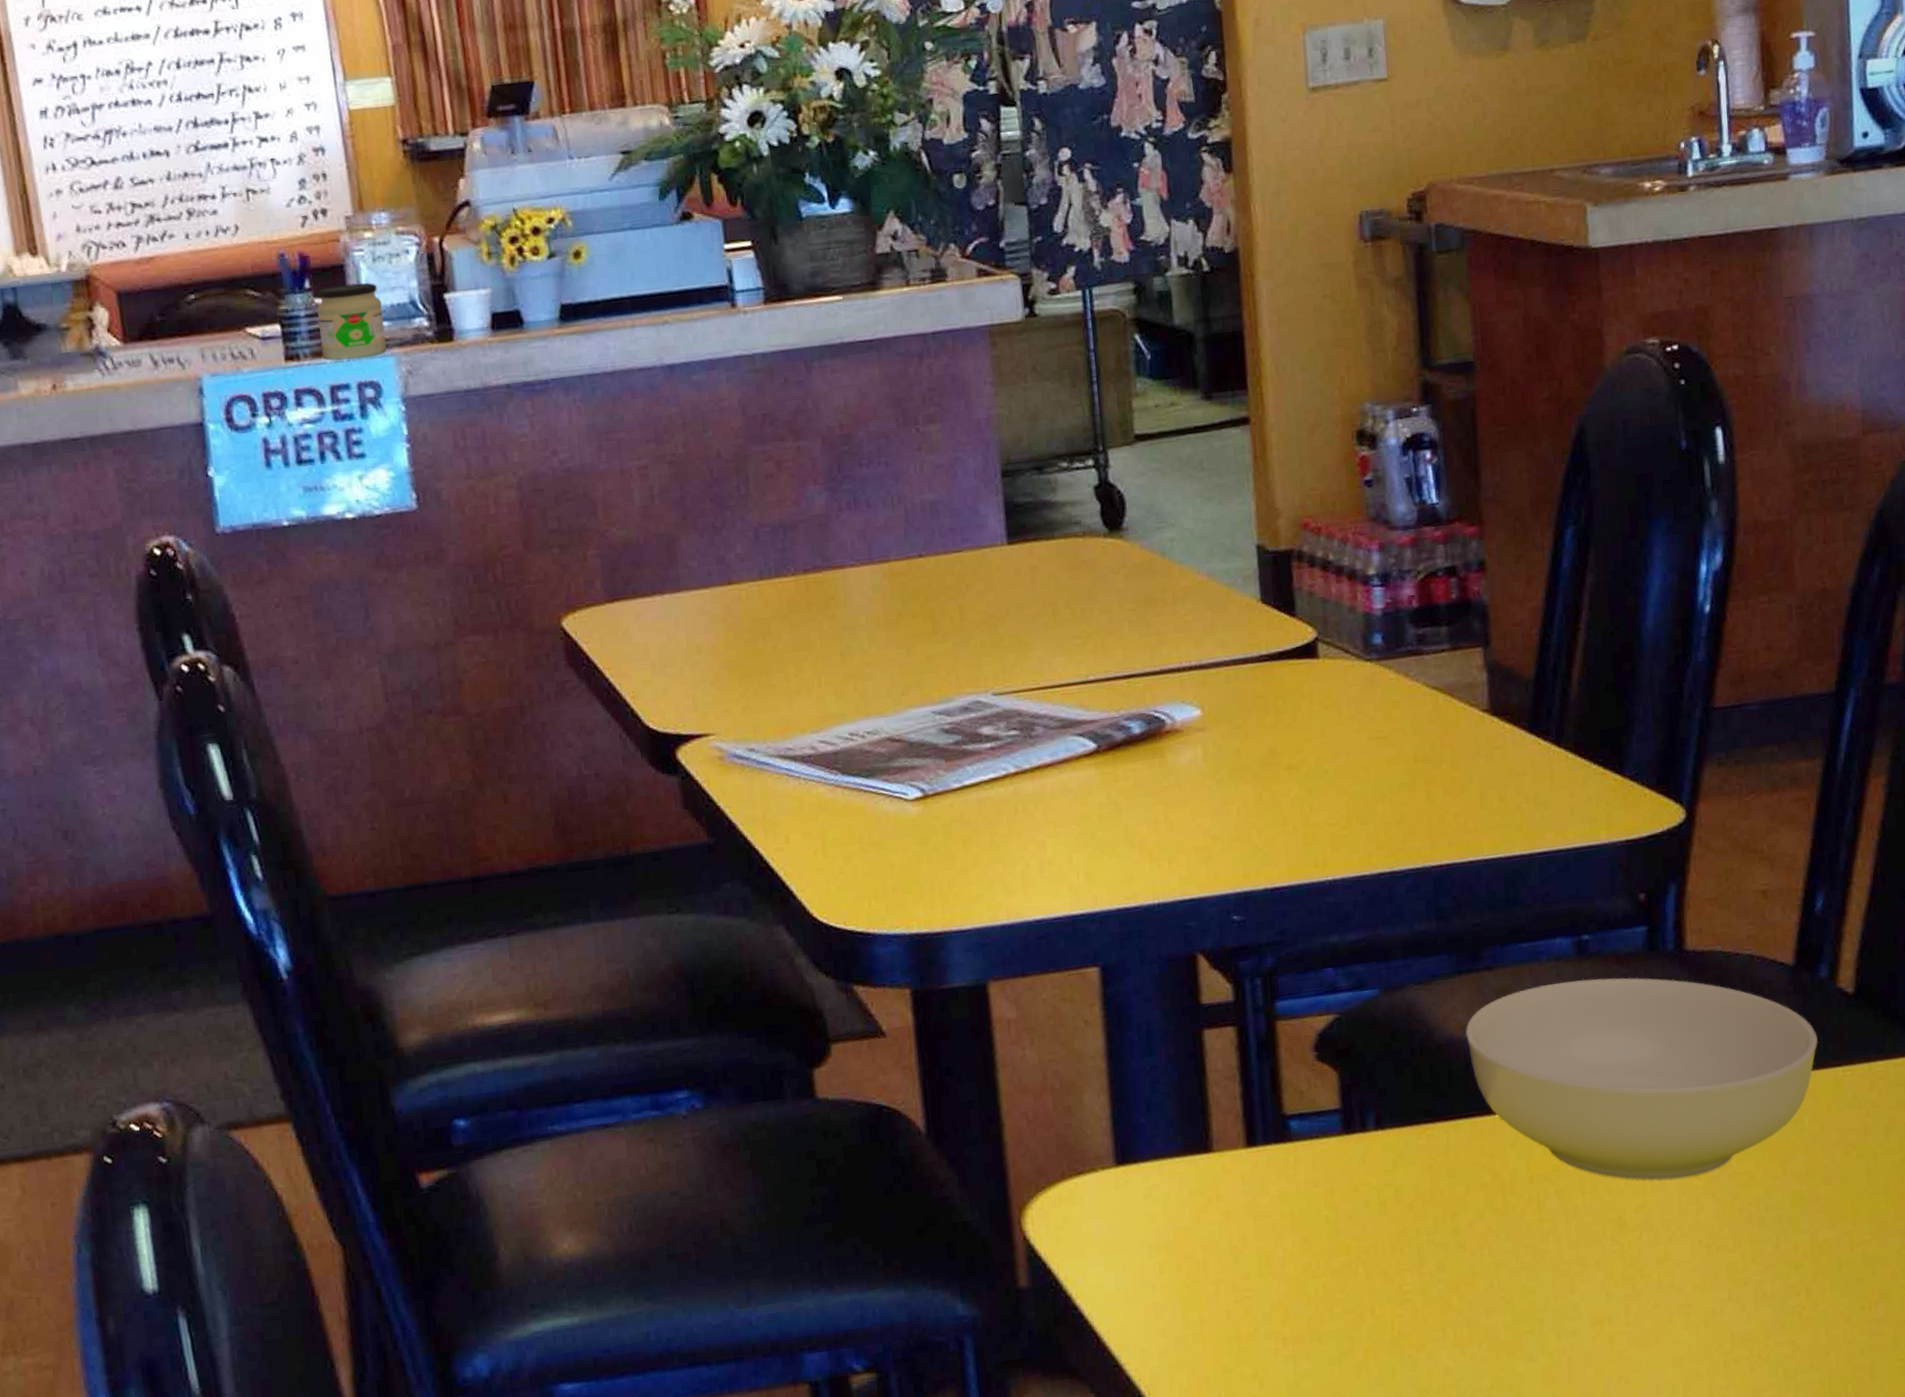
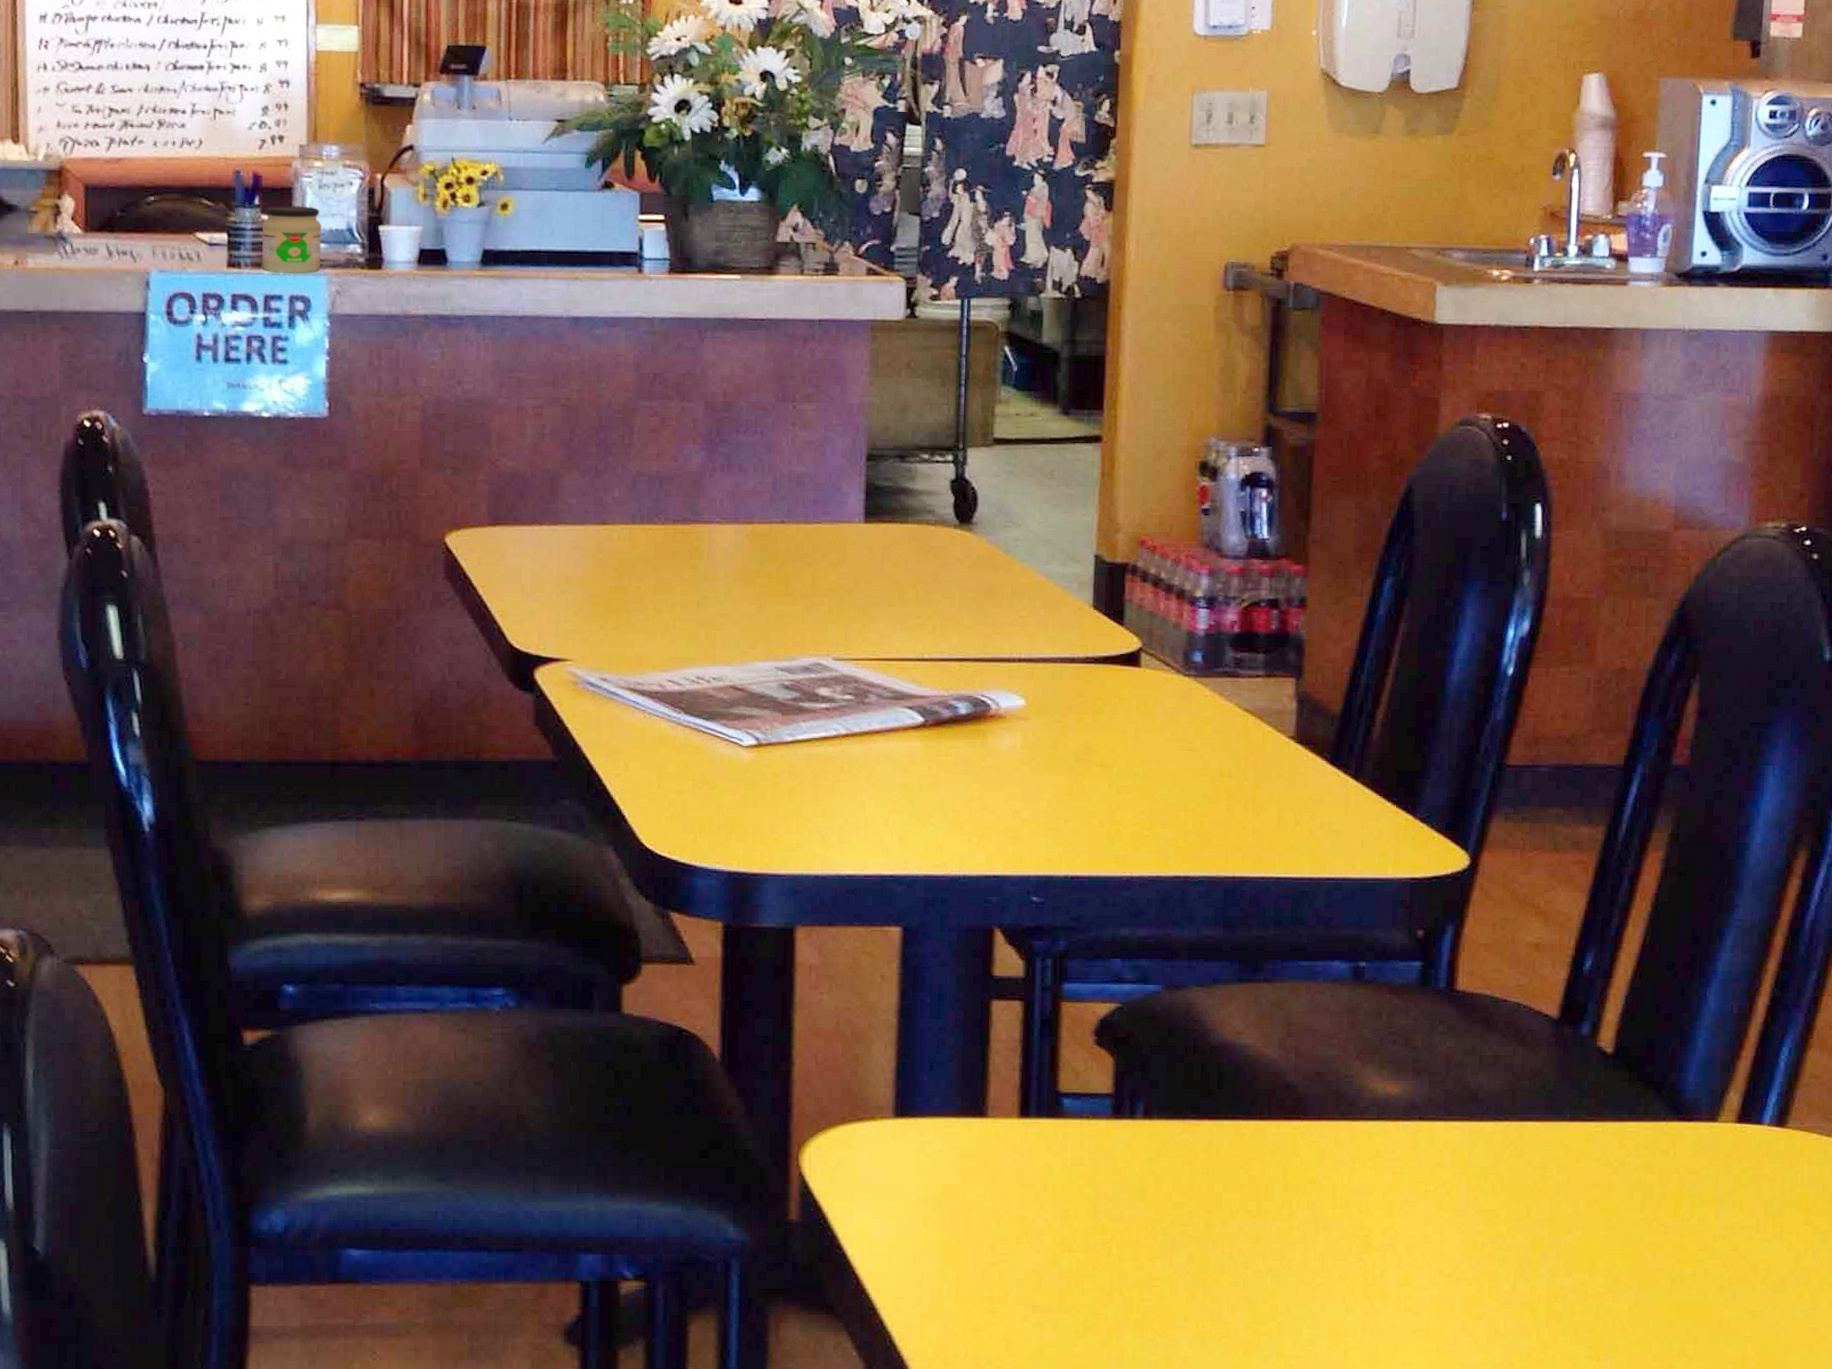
bowl: present [1465,977,1819,1181] -> none [1238,1003,1574,1207]

